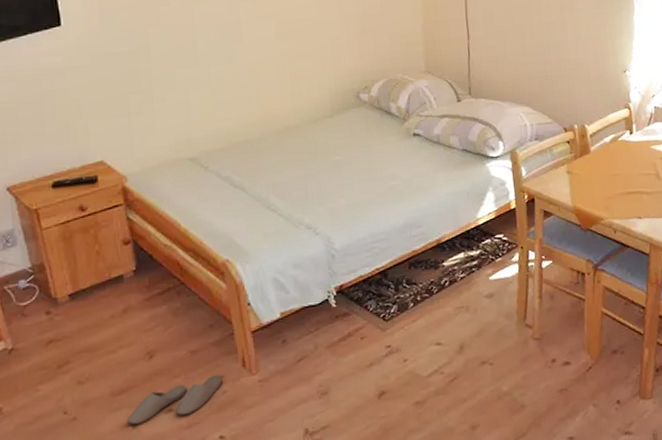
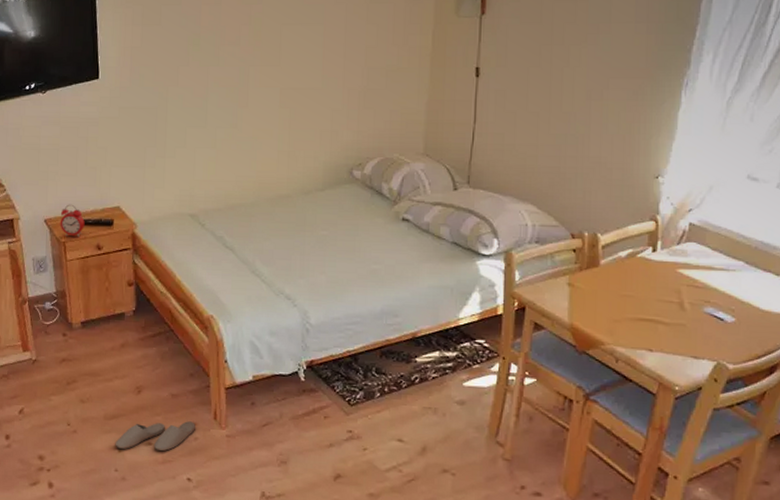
alarm clock: none [27,165,61,203] -> present [60,204,85,237]

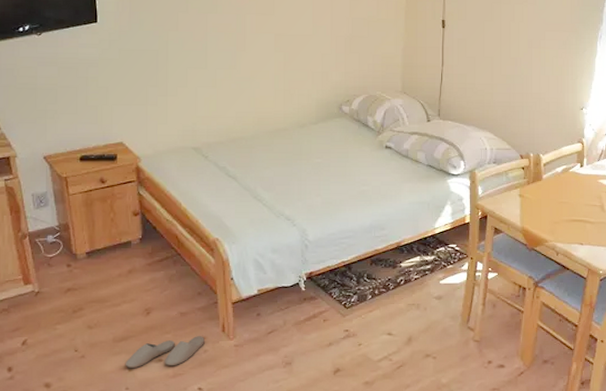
alarm clock: present [60,204,85,237] -> none [60,141,87,172]

